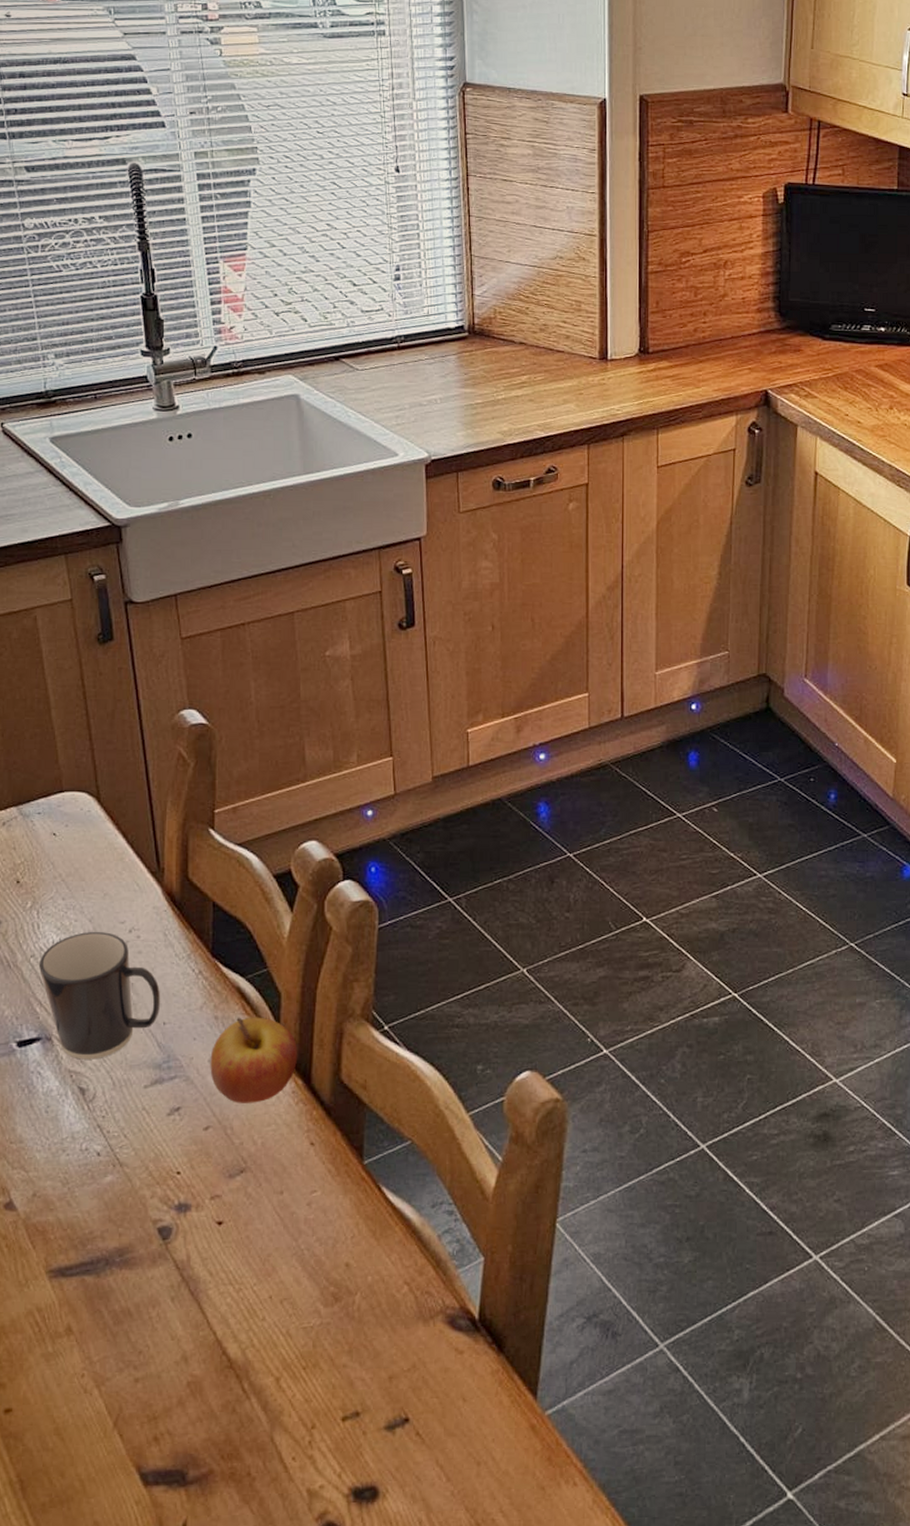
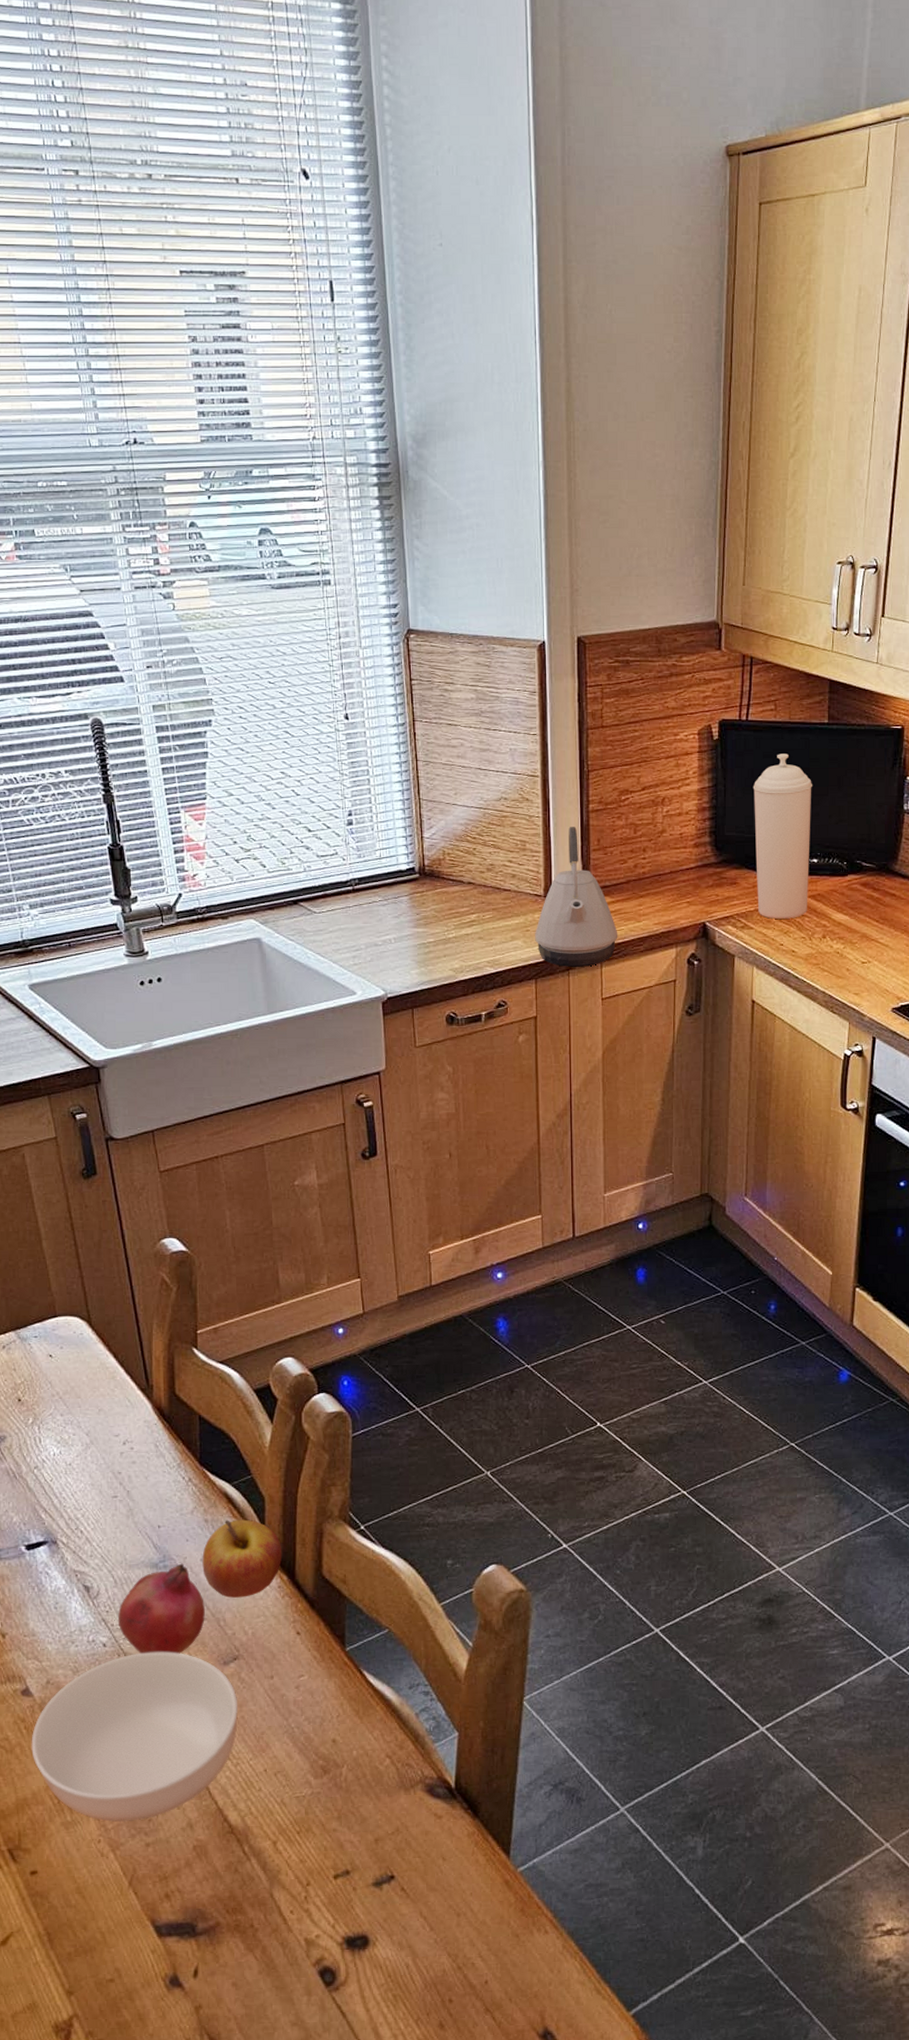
bowl: none [12,1162,242,1355] -> present [31,1652,238,1823]
mug: present [38,931,161,1060] -> none [41,1444,155,1561]
fruit: none [114,1064,211,1165] -> present [117,1563,205,1654]
kettle: none [588,288,676,434] -> present [535,827,618,968]
canister: none [818,219,880,388] -> present [752,754,812,919]

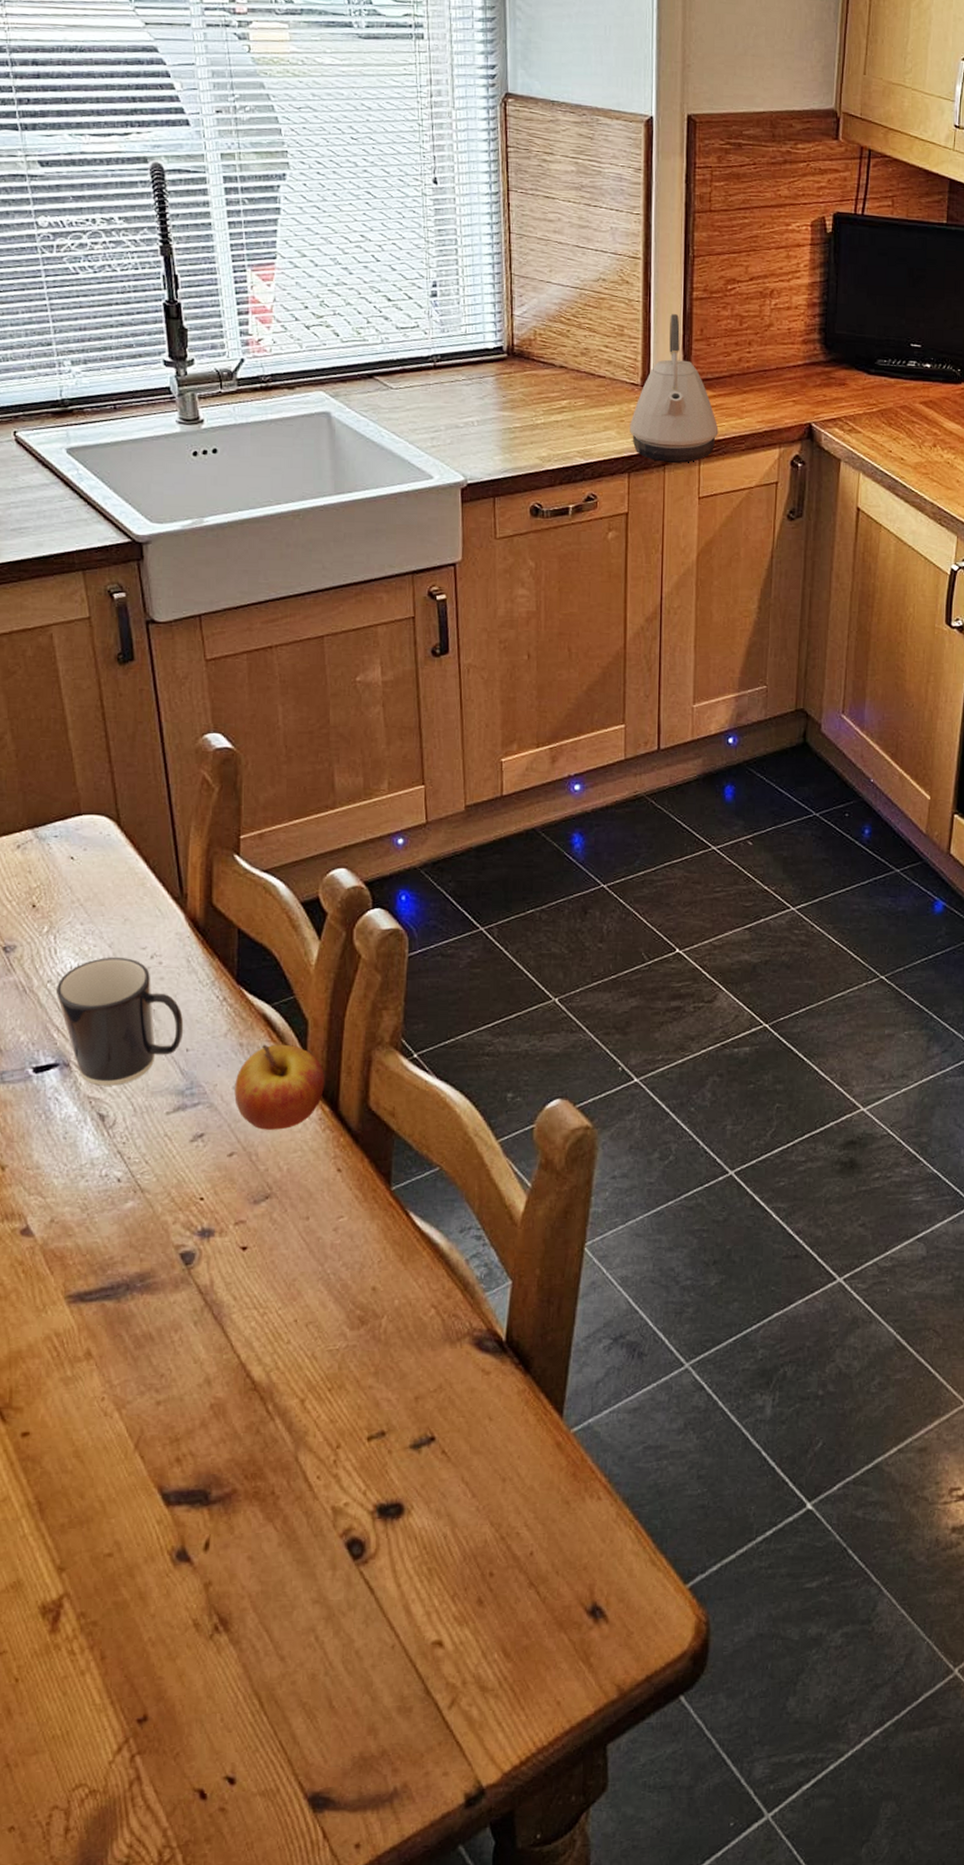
bowl: present [31,1652,238,1823] -> none [29,1189,267,1378]
mug: none [41,1444,155,1561] -> present [55,956,184,1086]
fruit: present [117,1563,205,1654] -> none [135,1091,235,1191]
canister: present [752,754,812,919] -> none [866,252,928,425]

